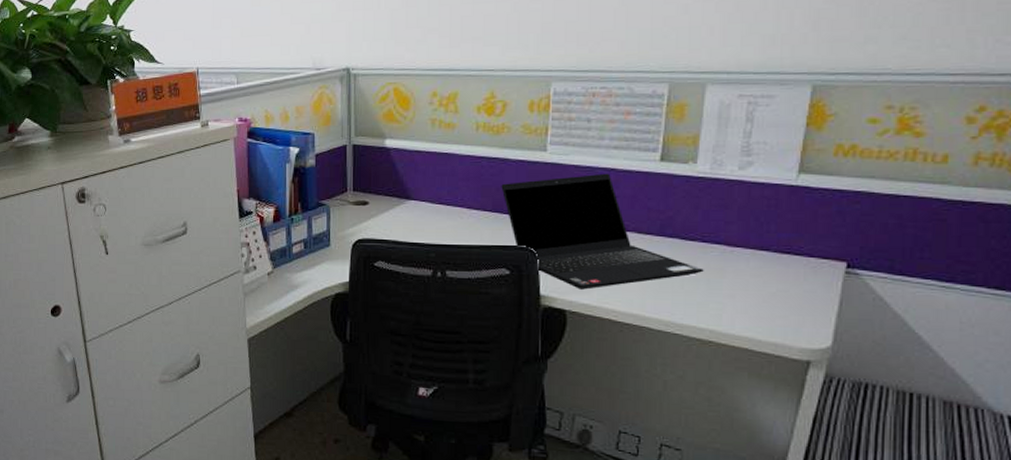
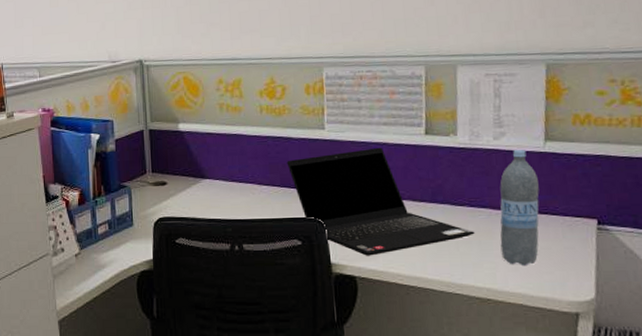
water bottle: none [731,181,784,309] -> present [500,149,540,267]

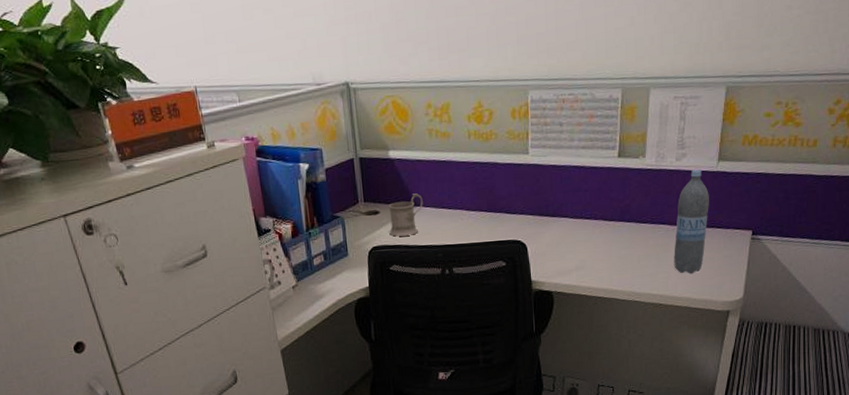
mug: none [176,166,212,209] -> present [388,193,423,237]
laptop computer: present [286,147,475,256] -> none [493,170,654,273]

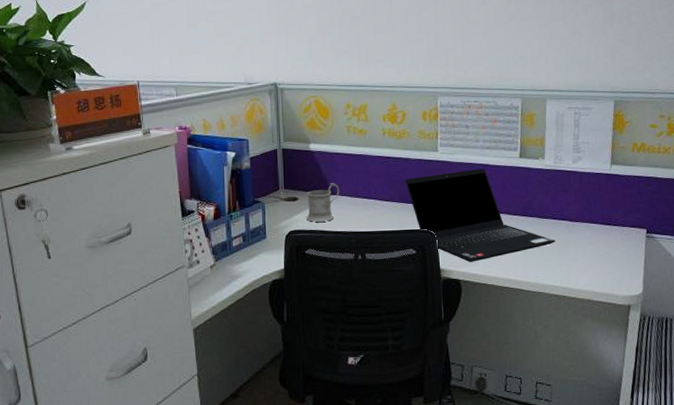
laptop computer: none [493,170,654,273] -> present [405,168,556,262]
water bottle: present [674,169,709,274] -> none [574,171,605,268]

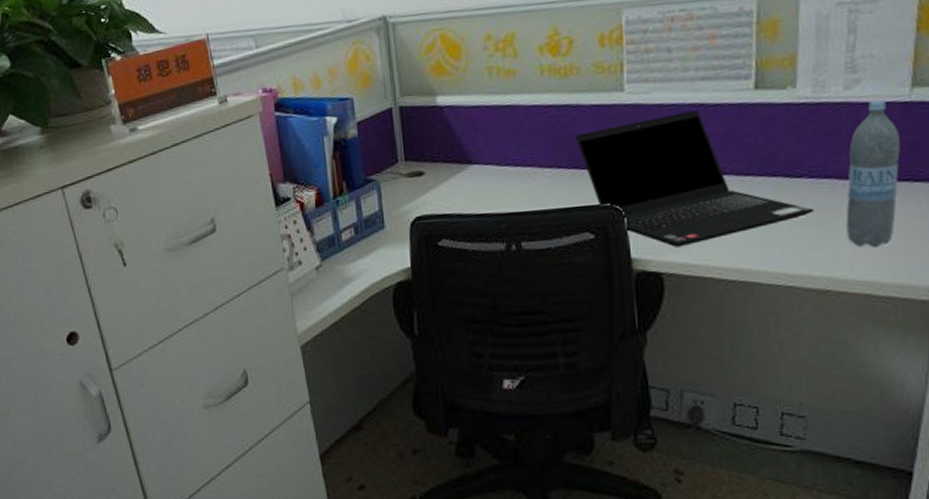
mug: present [306,183,339,222] -> none [436,148,481,203]
water bottle: none [574,171,605,268] -> present [846,99,900,248]

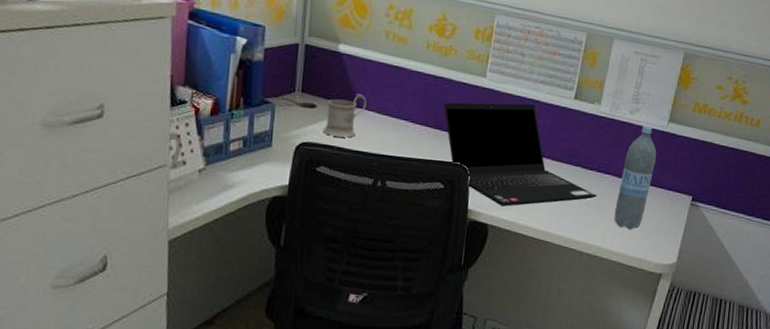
mug: none [436,148,481,203] -> present [323,94,367,138]

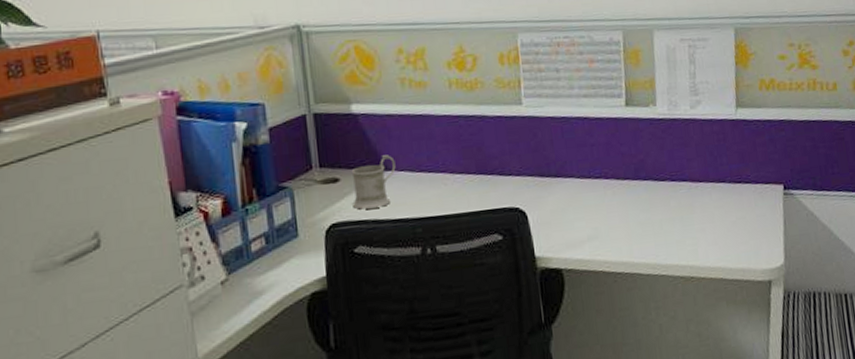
laptop computer: present [443,102,597,207] -> none [482,122,677,245]
water bottle: present [614,125,657,230] -> none [698,117,735,239]

